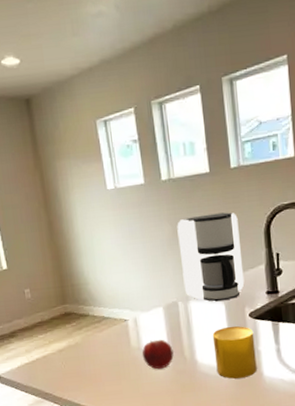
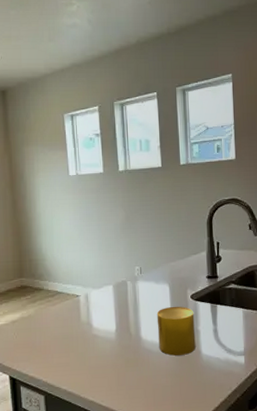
fruit: present [142,339,174,370] -> none [90,315,120,344]
coffee maker: present [177,212,245,302] -> none [130,203,188,283]

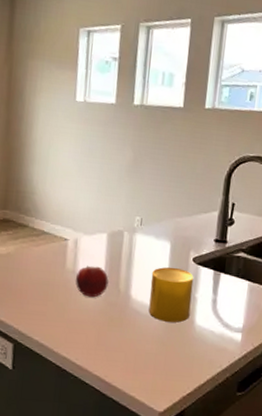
fruit: none [90,315,120,344] -> present [75,265,109,298]

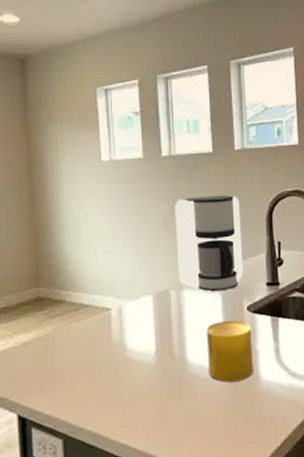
fruit: present [75,265,109,298] -> none [124,333,161,370]
coffee maker: none [133,147,202,240] -> present [175,195,244,292]

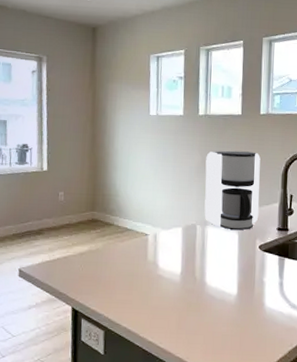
cup: present [206,320,253,383] -> none [222,255,261,305]

